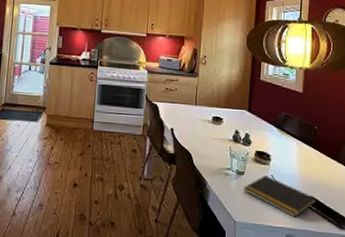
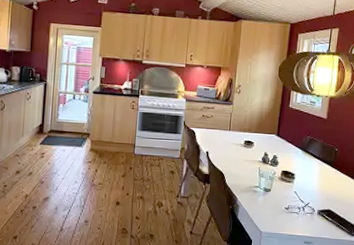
notepad: present [244,175,317,217] -> none [269,192,333,227]

